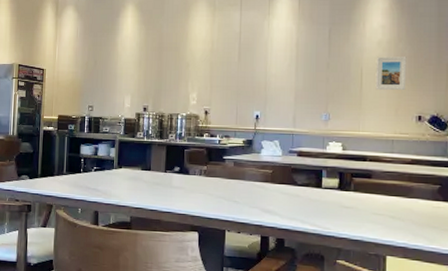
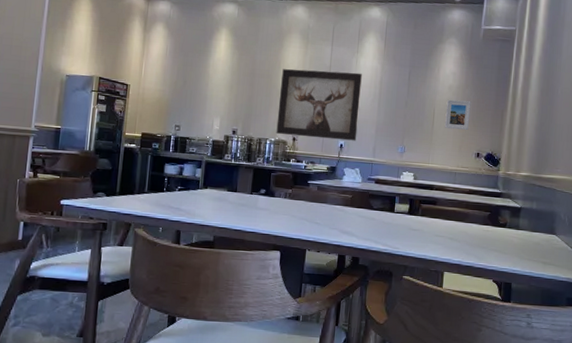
wall art: none [187,36,277,111] -> present [276,69,363,141]

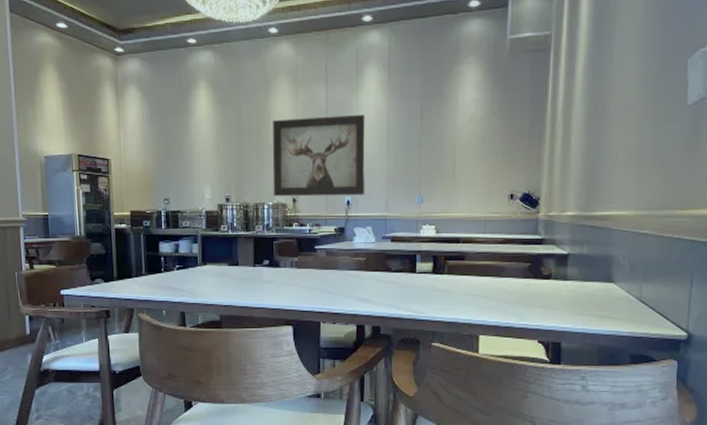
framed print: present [444,99,471,130] -> none [468,132,500,168]

